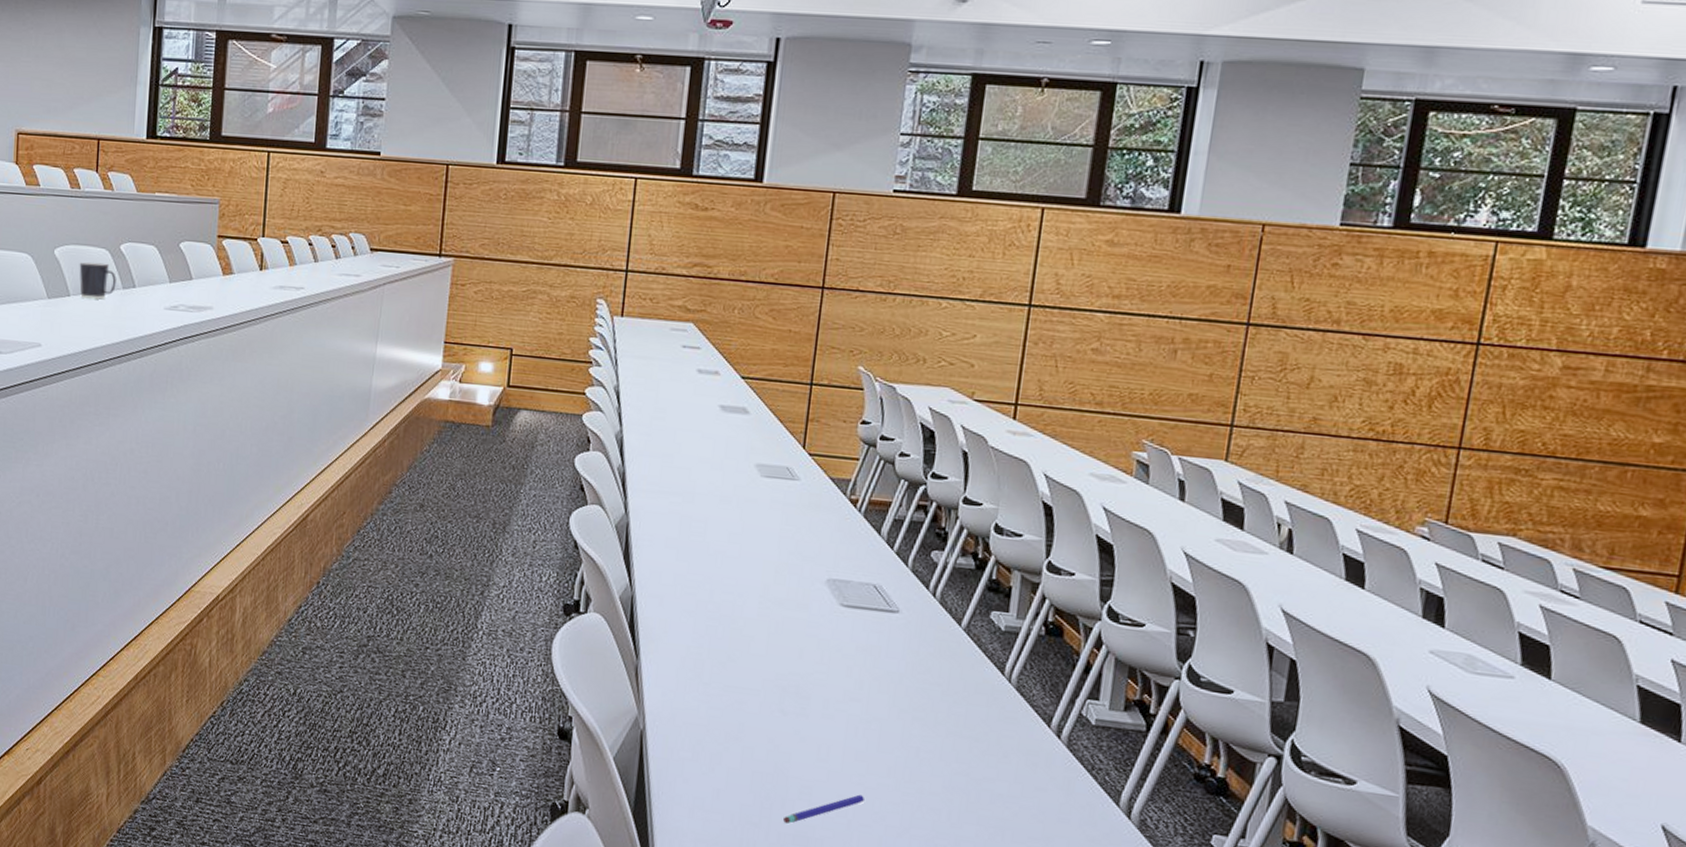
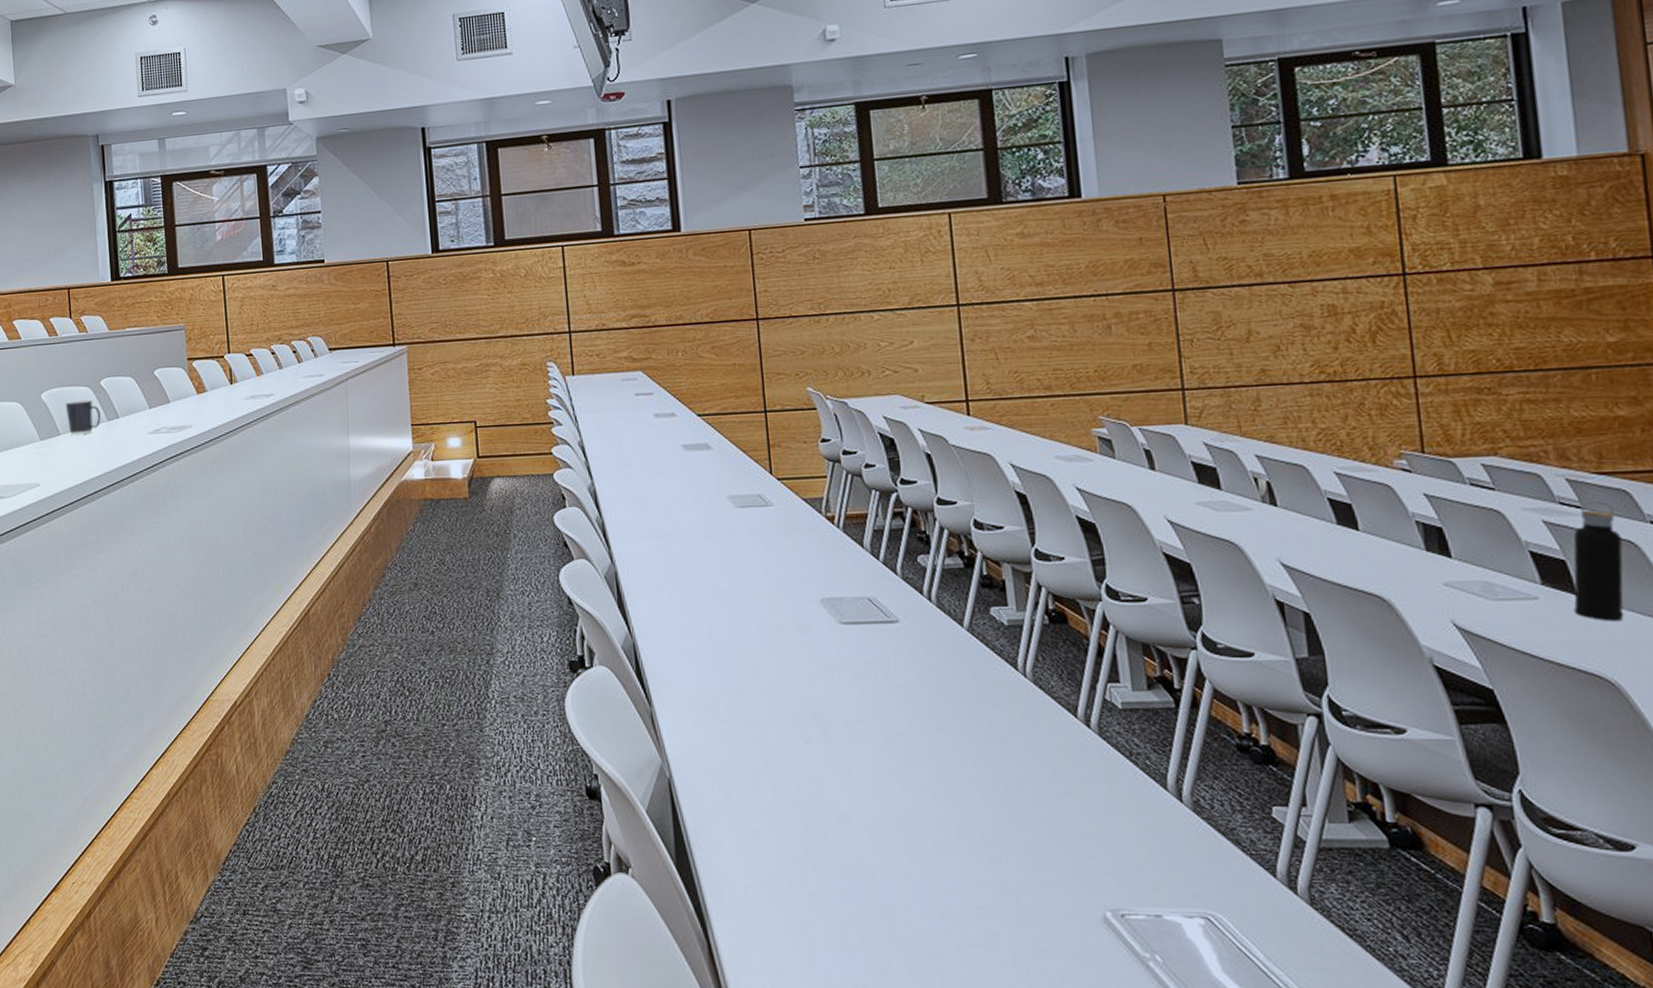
pen: present [783,794,864,825] -> none [829,815,906,857]
water bottle: none [1544,593,1610,711] -> present [1573,501,1624,623]

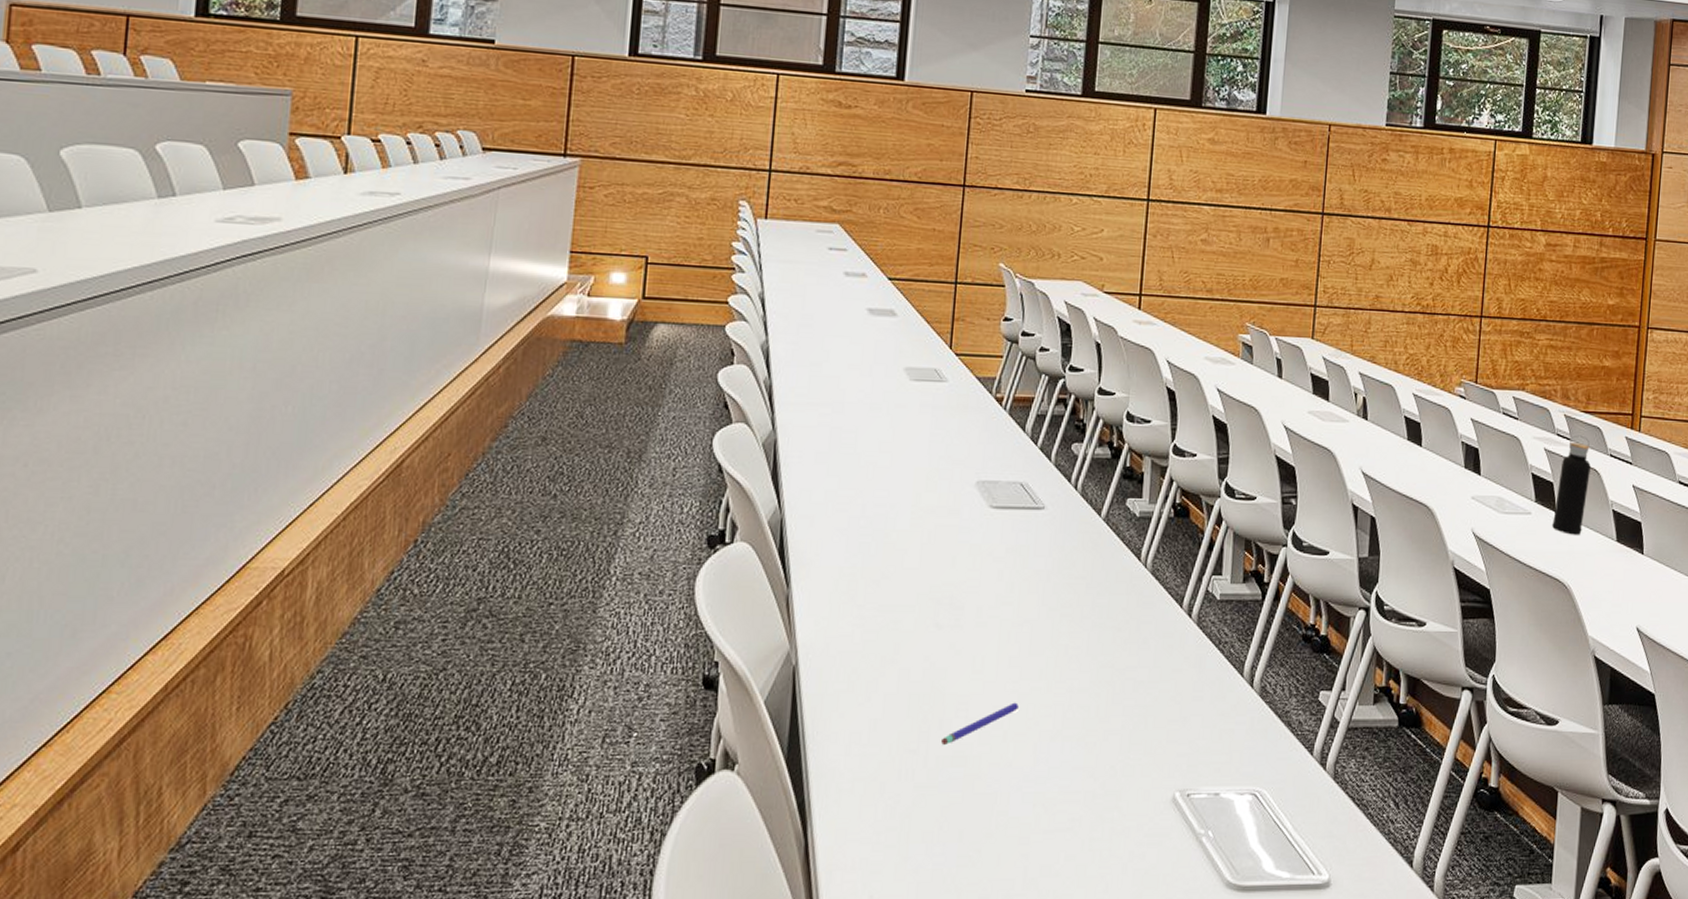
mug: present [65,399,101,435] -> none [95,165,149,212]
pen: none [829,815,906,857] -> present [941,702,1019,746]

